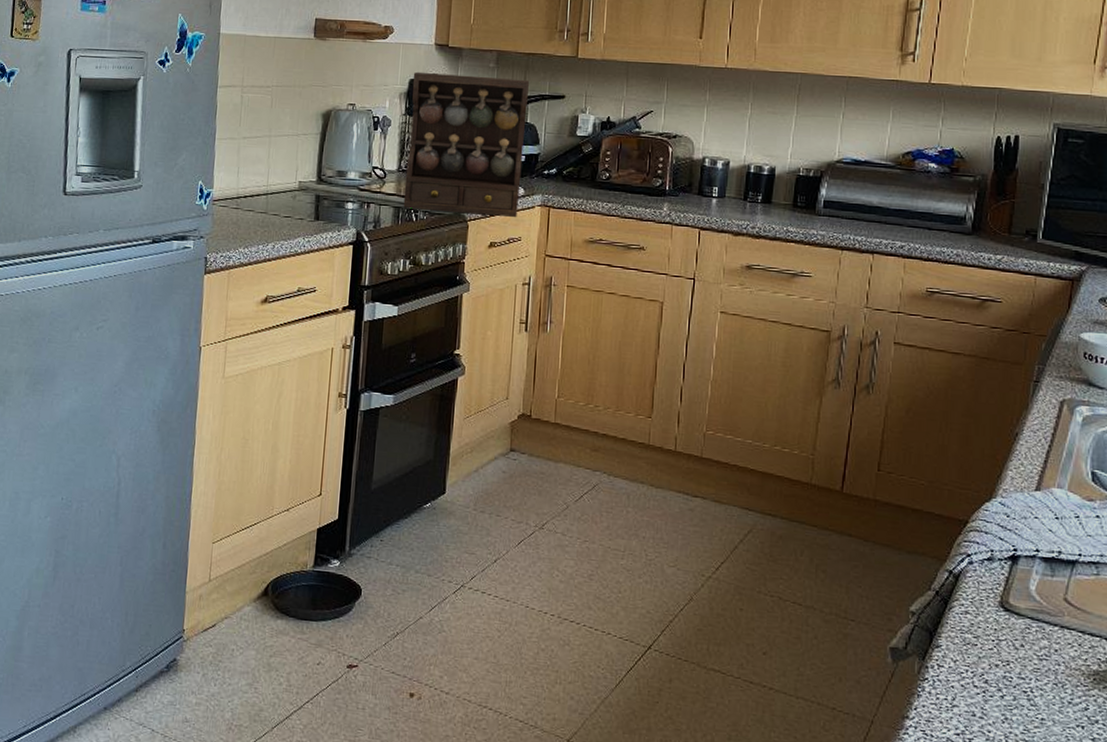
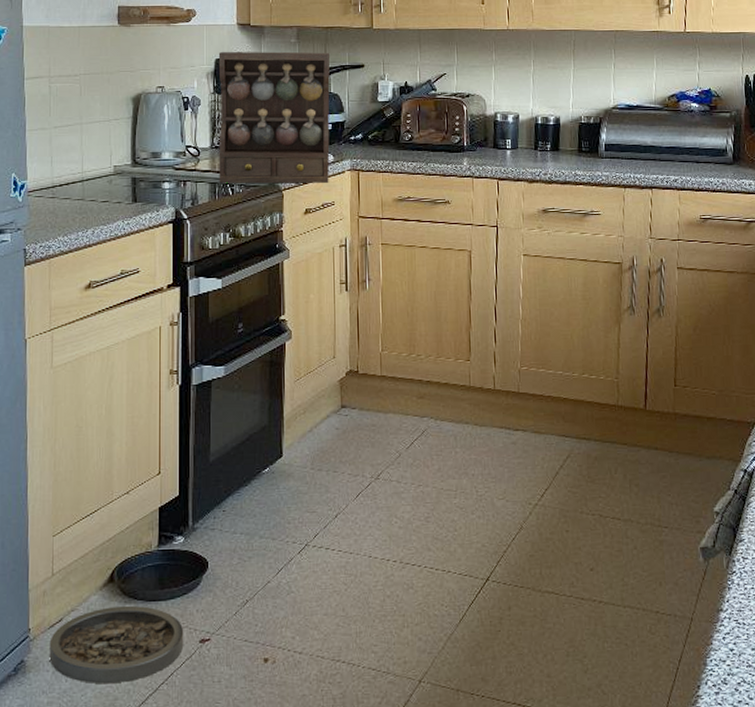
pet bowl: none [200,619,333,695] -> present [49,605,184,684]

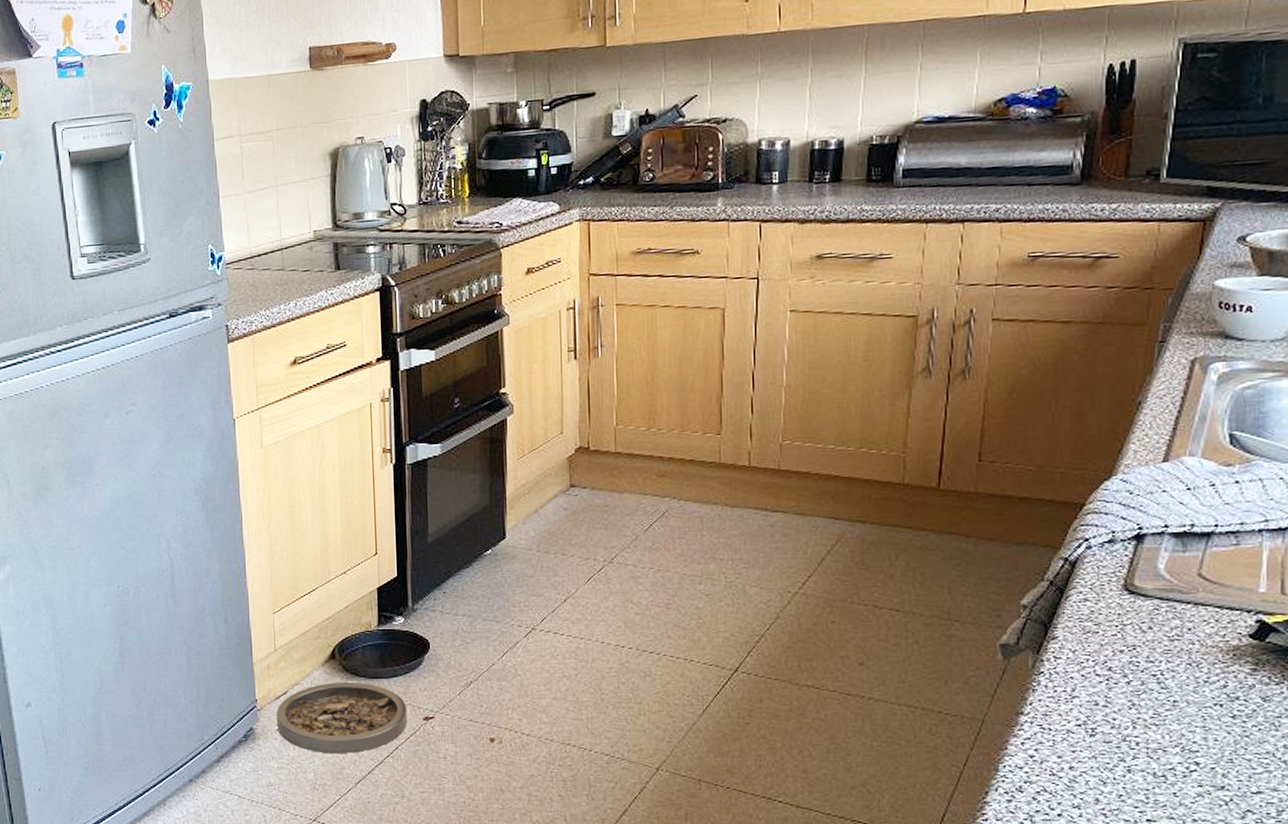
spice rack: present [218,51,330,184] -> none [423,80,555,244]

